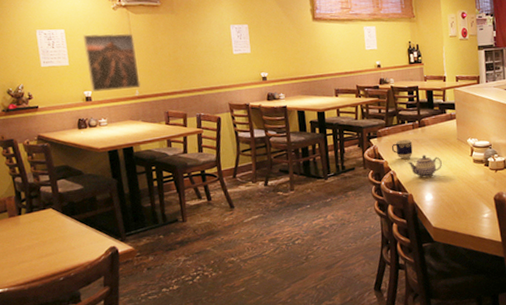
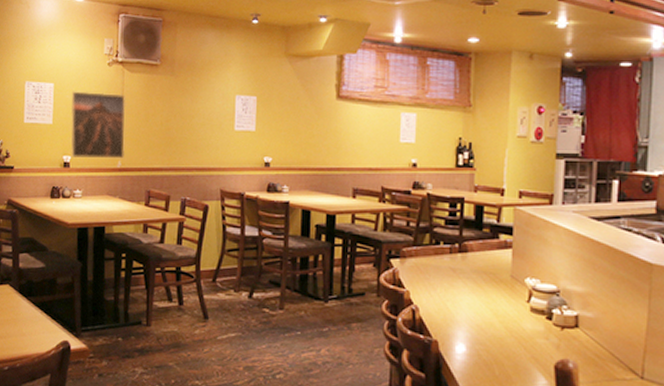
cup: present [391,139,413,159] -> none [417,266,448,292]
teapot: present [408,154,442,178] -> none [438,290,485,322]

